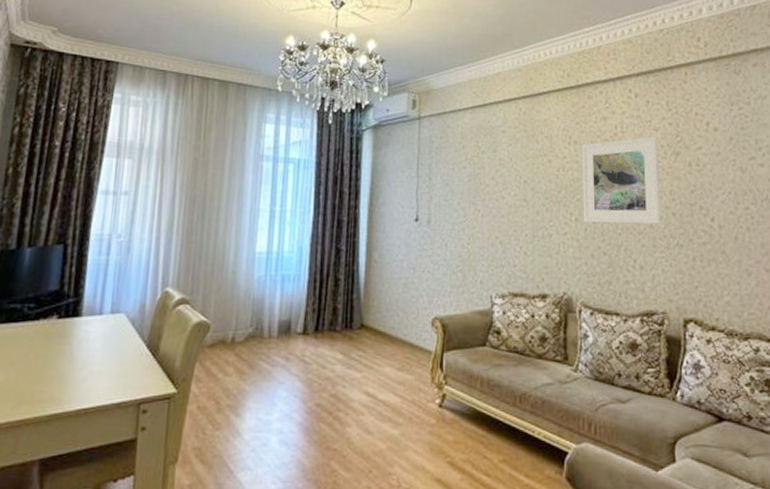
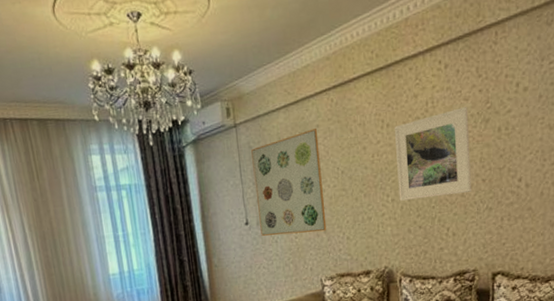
wall art: none [430,133,503,242] -> present [251,127,327,236]

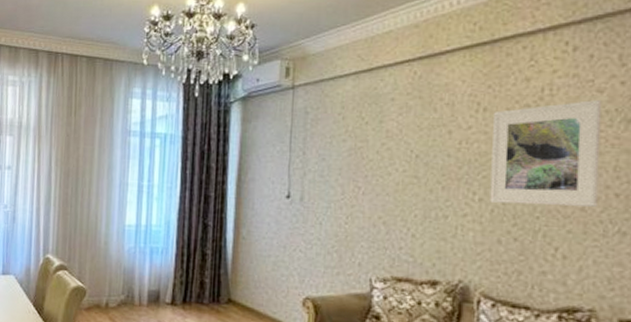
wall art: present [251,127,327,236] -> none [303,101,392,222]

